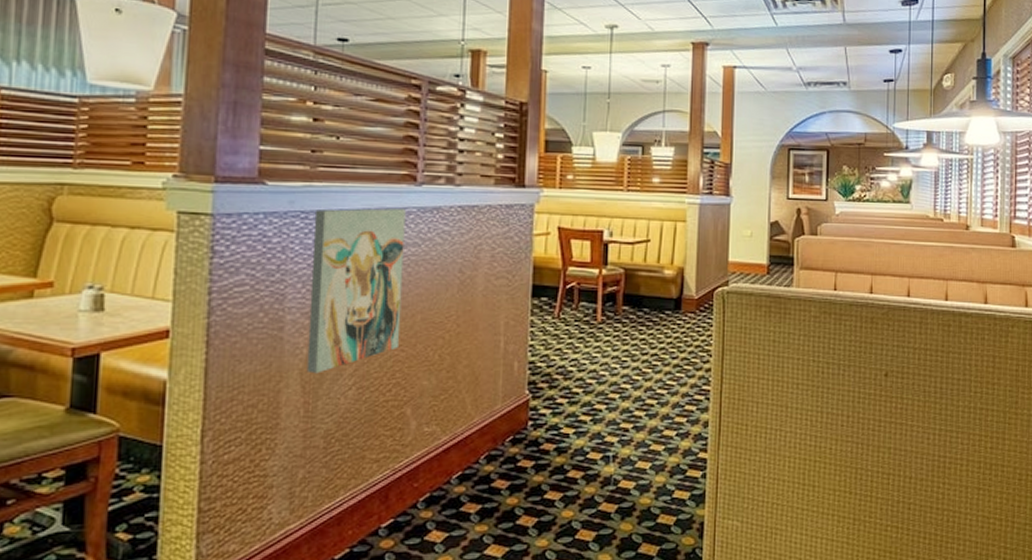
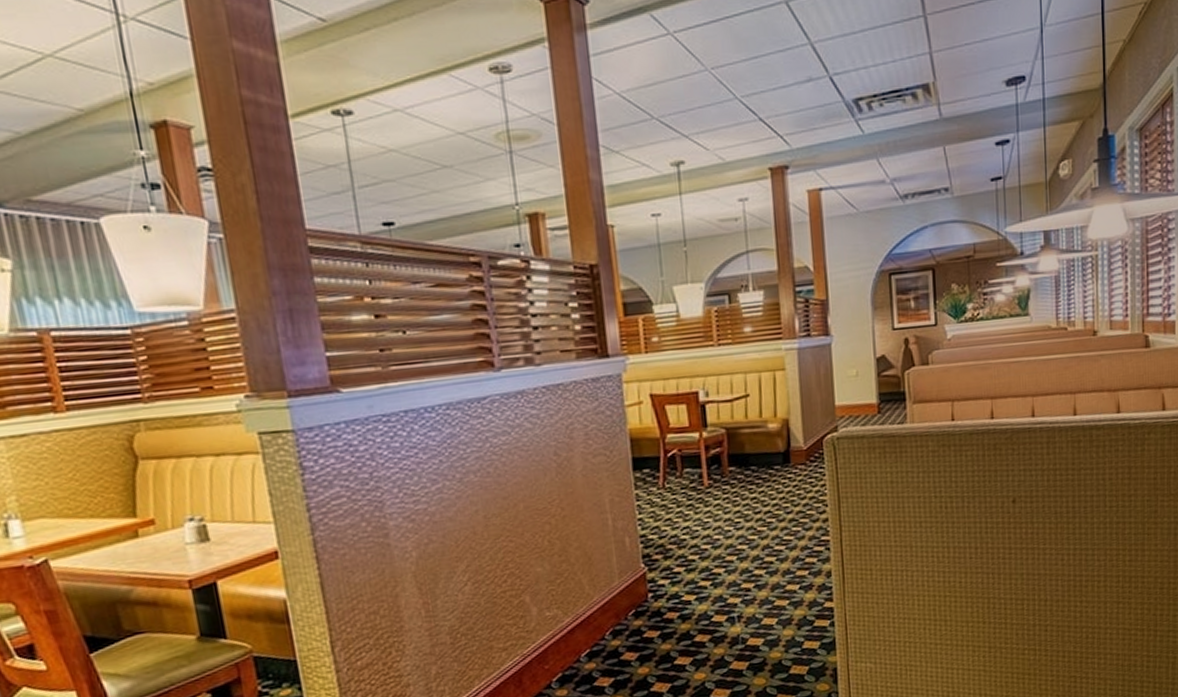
wall art: present [306,208,406,374] -> none [395,398,507,575]

